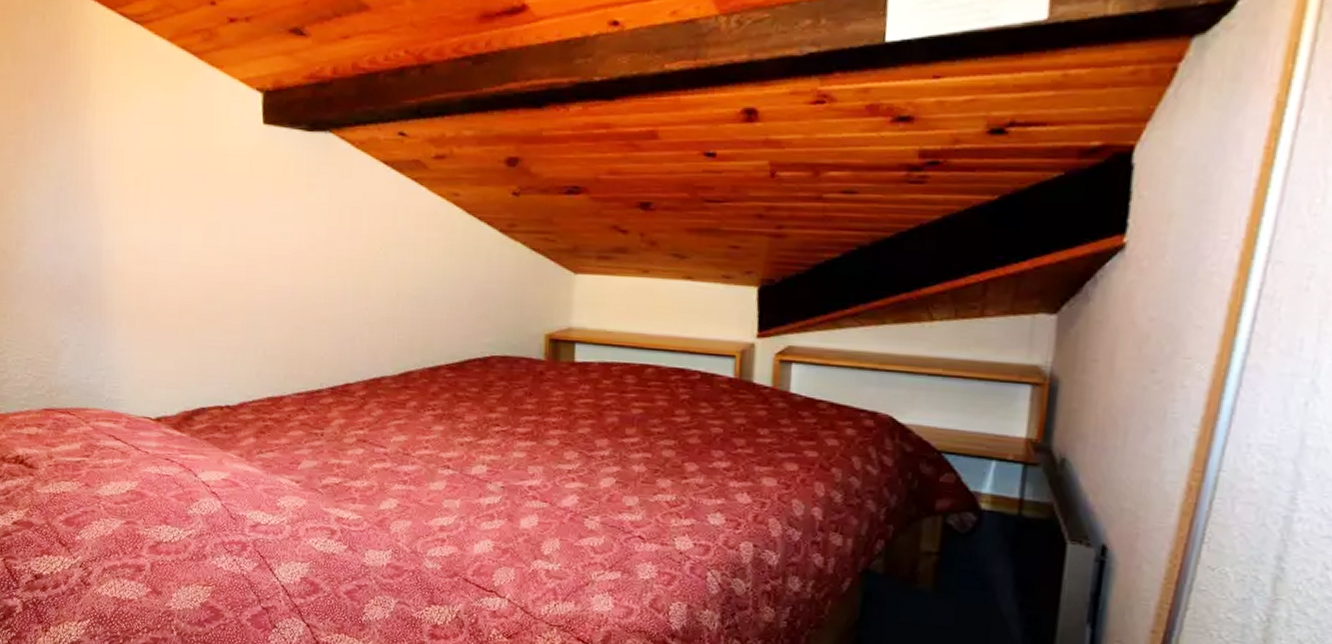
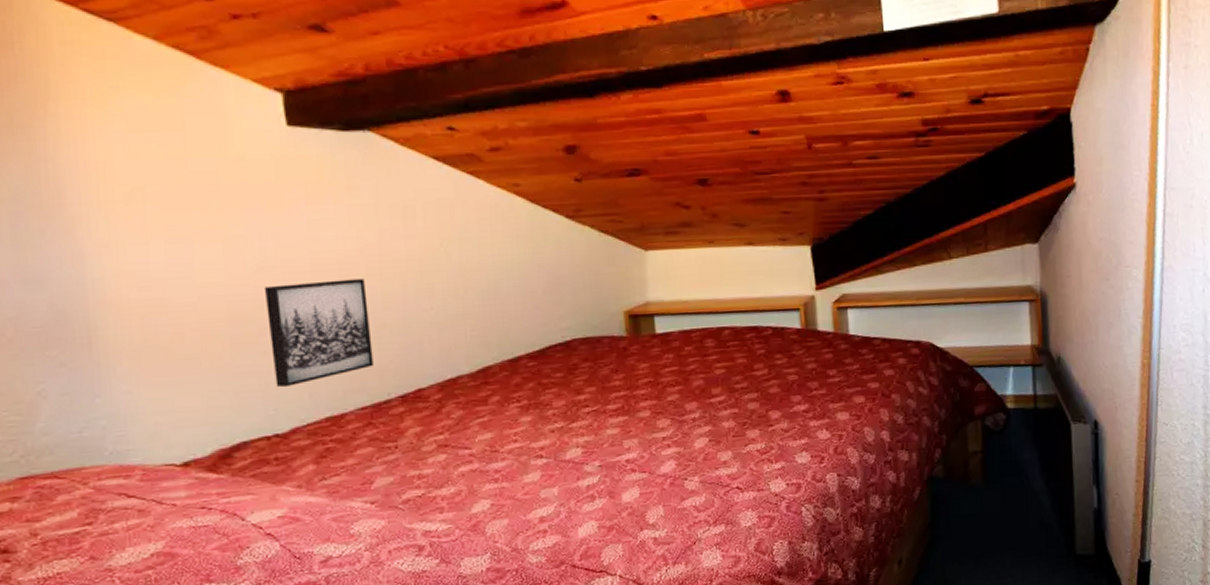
wall art: none [230,271,313,365] -> present [263,278,374,388]

